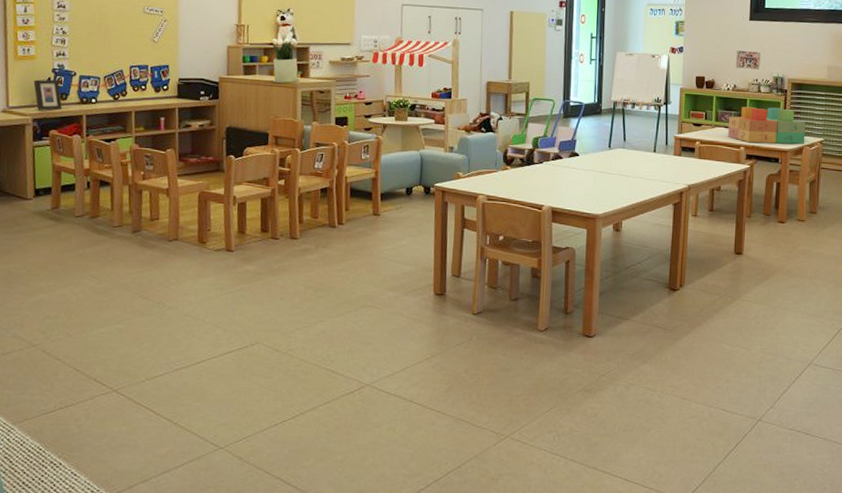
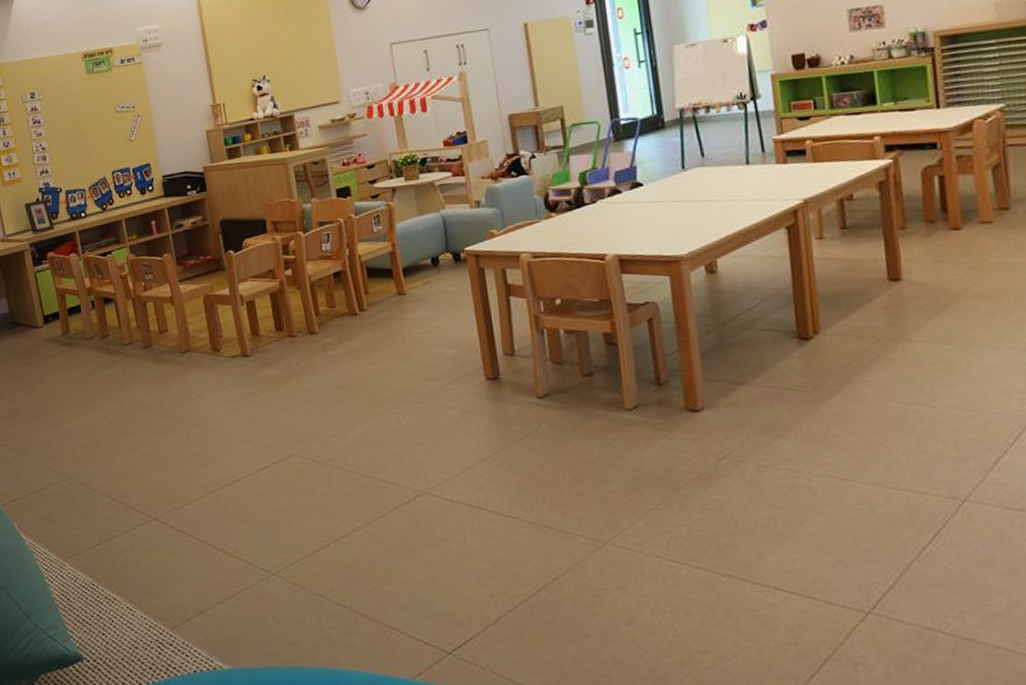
planter: present [272,41,300,84] -> none [253,112,290,163]
toy blocks: present [727,106,806,144] -> none [850,73,975,130]

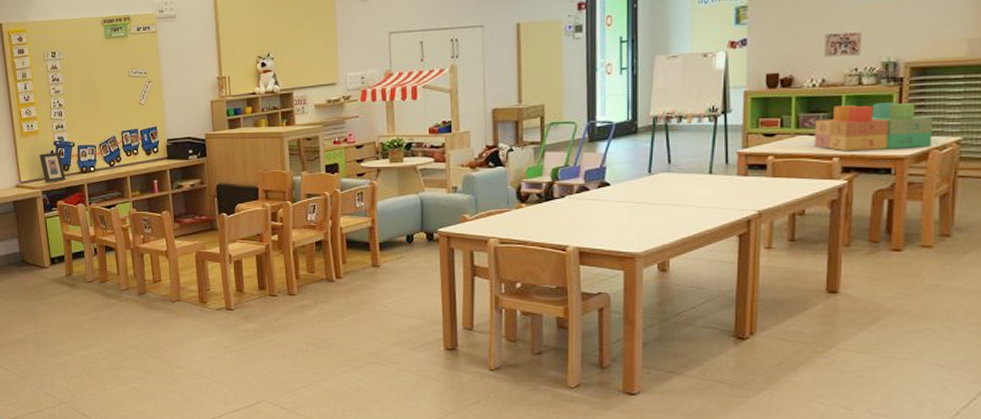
toy blocks: none [850,73,975,130] -> present [814,102,934,152]

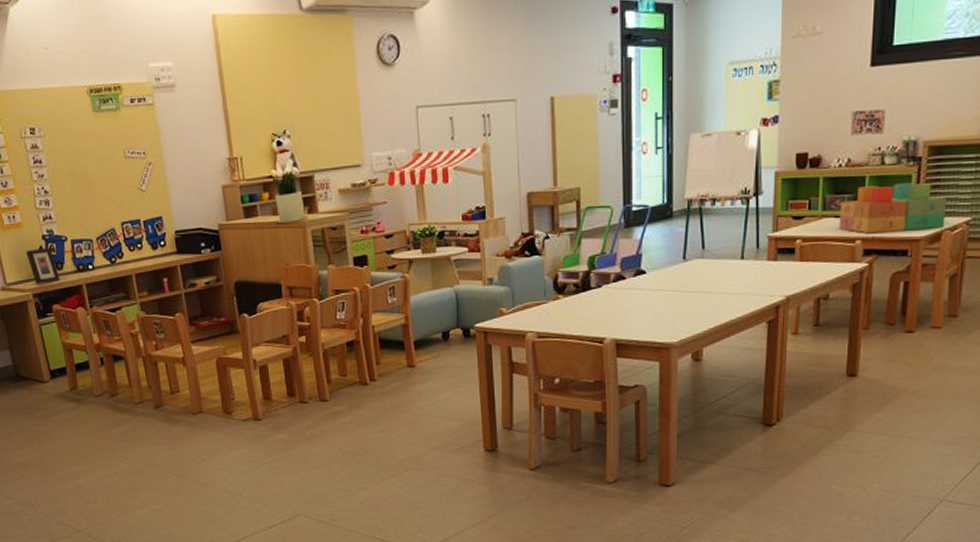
planter: none [255,88,286,135] -> present [272,170,308,224]

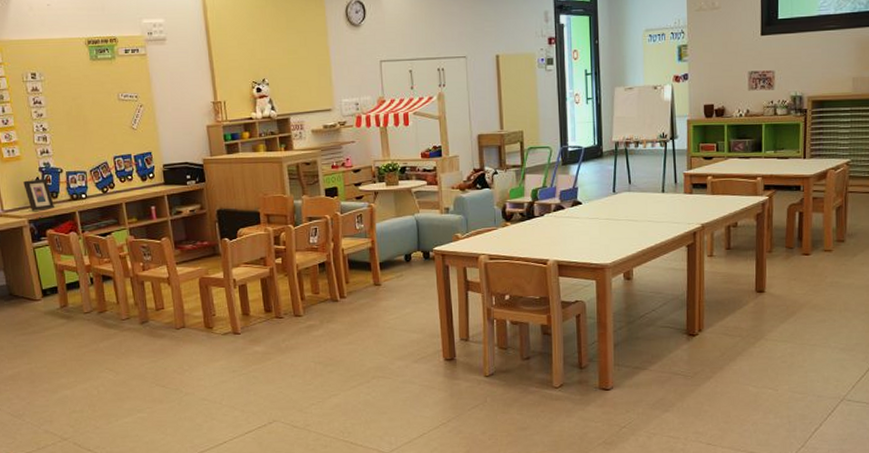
planter: present [272,170,308,224] -> none [252,113,284,159]
toy blocks: present [838,182,948,234] -> none [742,130,830,172]

